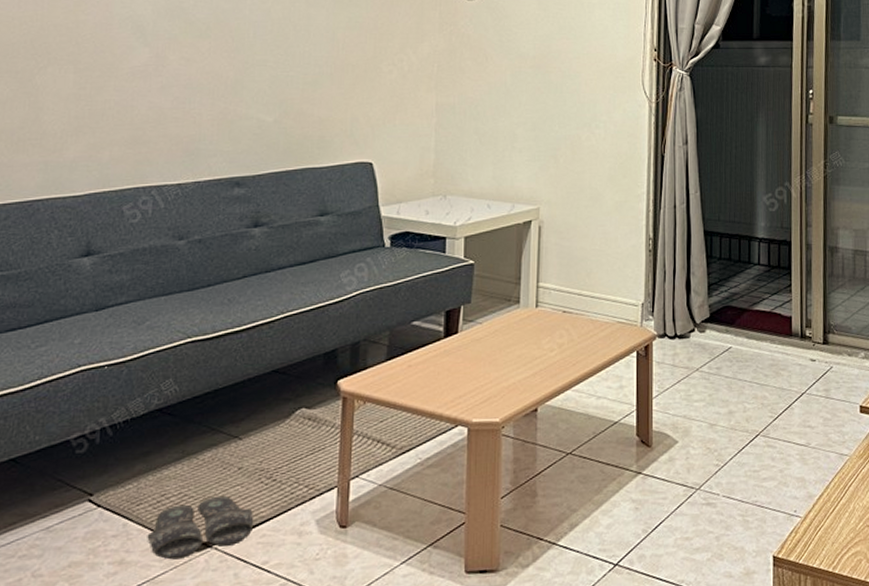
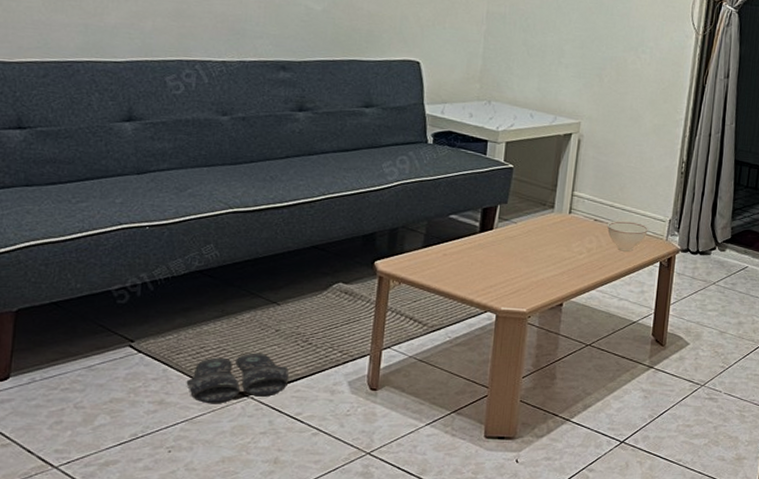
bowl: none [576,308,622,344] -> present [606,220,649,252]

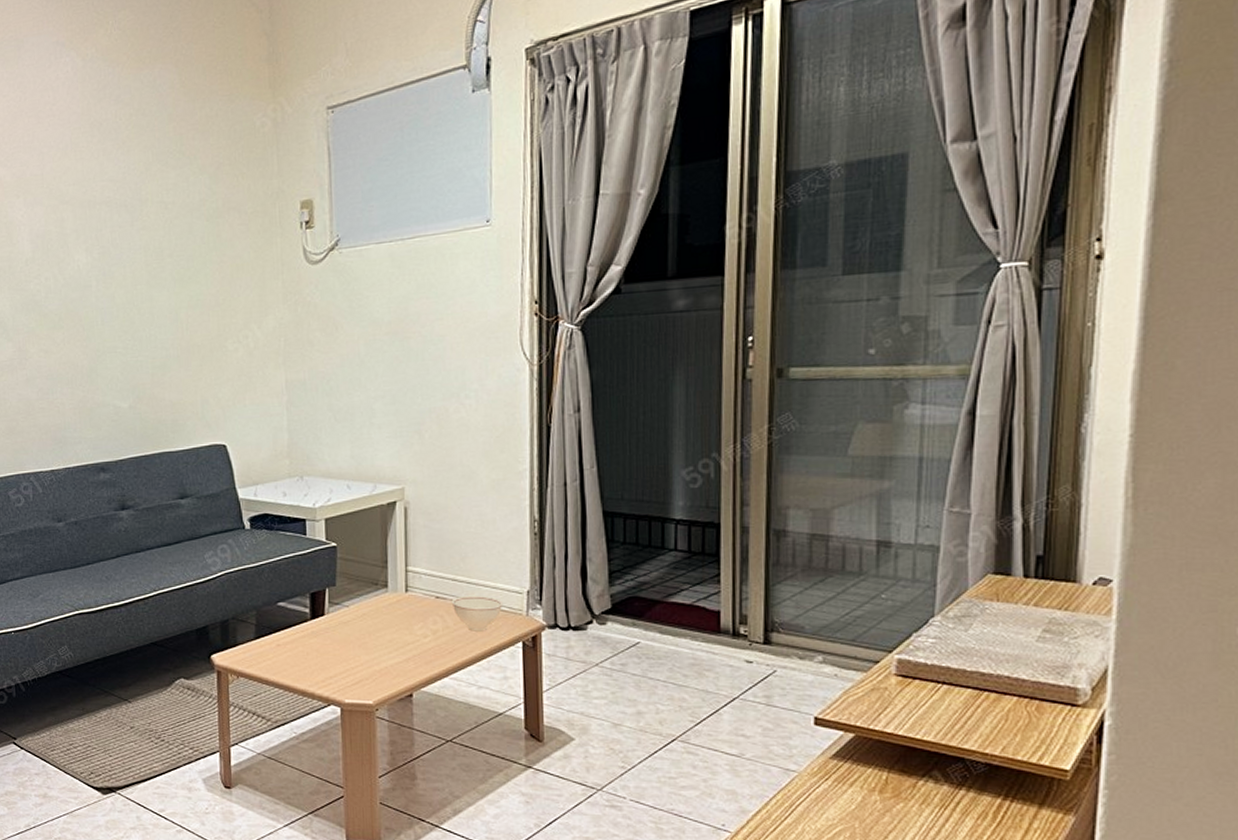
slippers: present [186,352,290,404] -> none [62,749,149,799]

